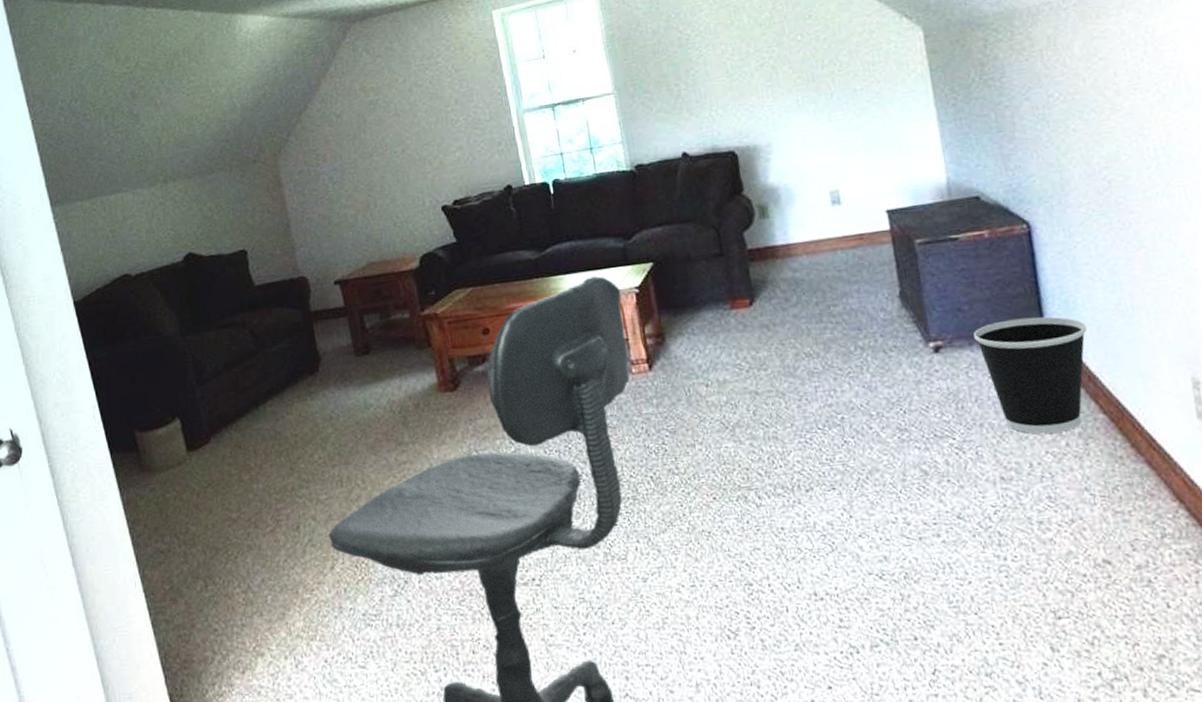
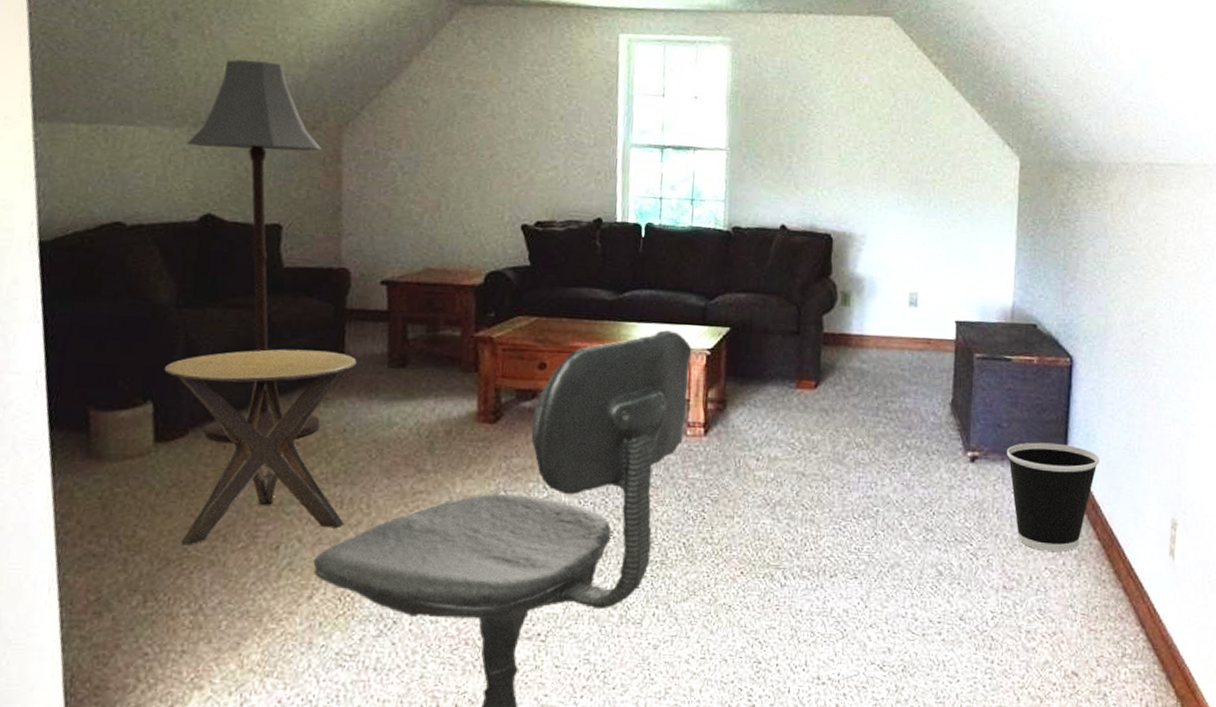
floor lamp: none [163,113,311,444] -> present [188,59,323,444]
side table: none [182,350,347,535] -> present [164,349,357,546]

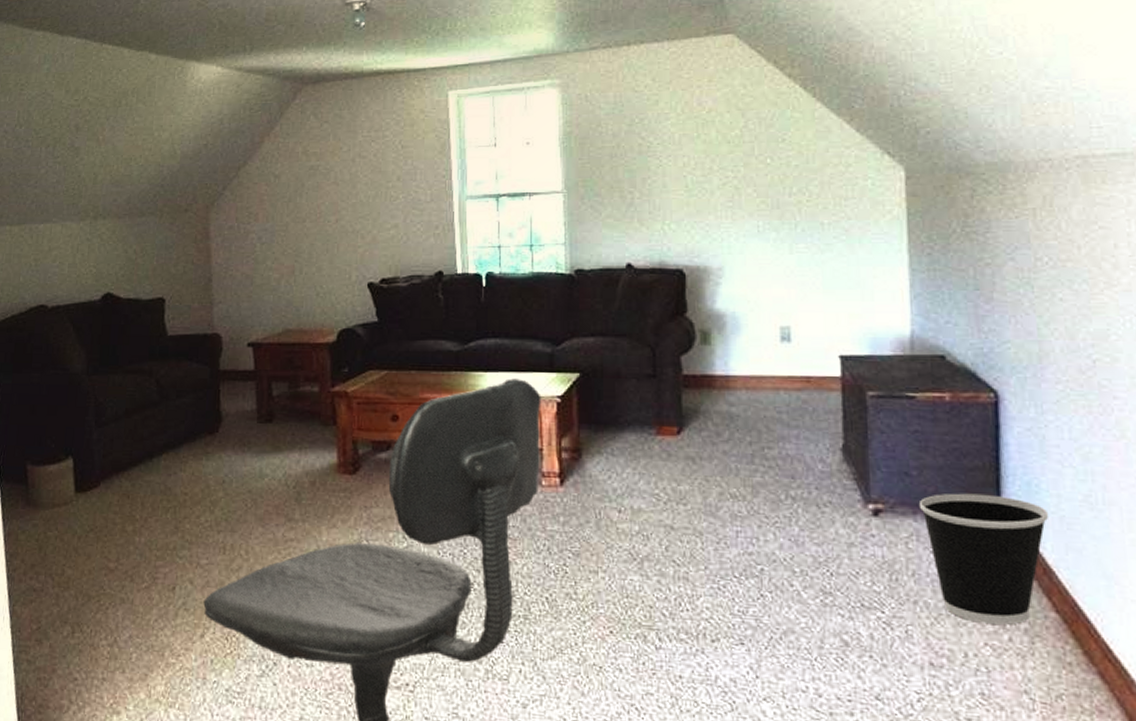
side table: present [164,349,357,546] -> none [80,408,231,584]
floor lamp: present [188,59,323,444] -> none [90,157,204,494]

